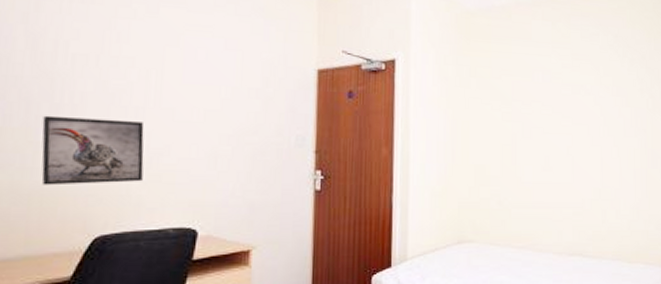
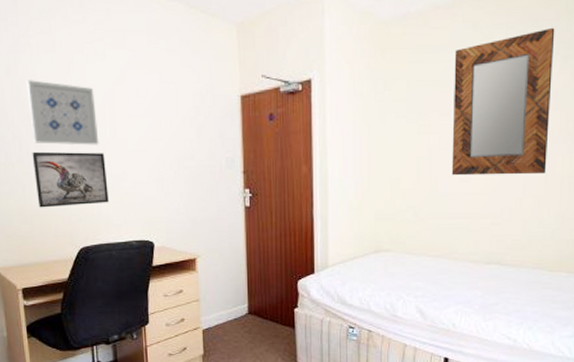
wall art: none [46,31,139,112] -> present [26,80,99,146]
home mirror: none [534,33,622,167] -> present [451,27,555,176]

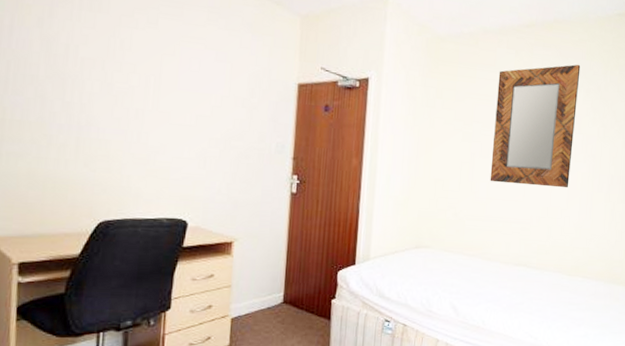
wall art: present [26,80,99,146] -> none [59,35,140,114]
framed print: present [32,151,109,208] -> none [54,112,144,176]

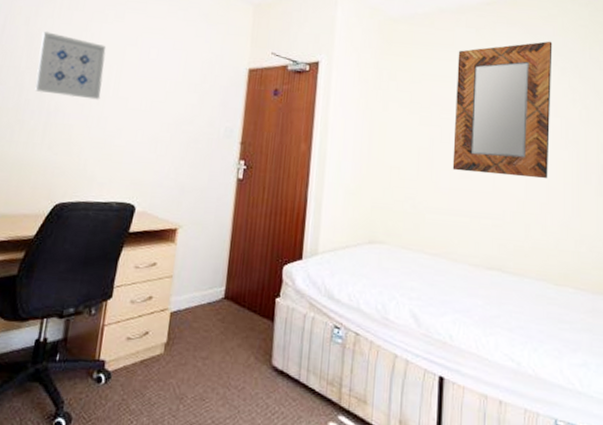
wall art: none [59,35,140,114] -> present [34,31,106,100]

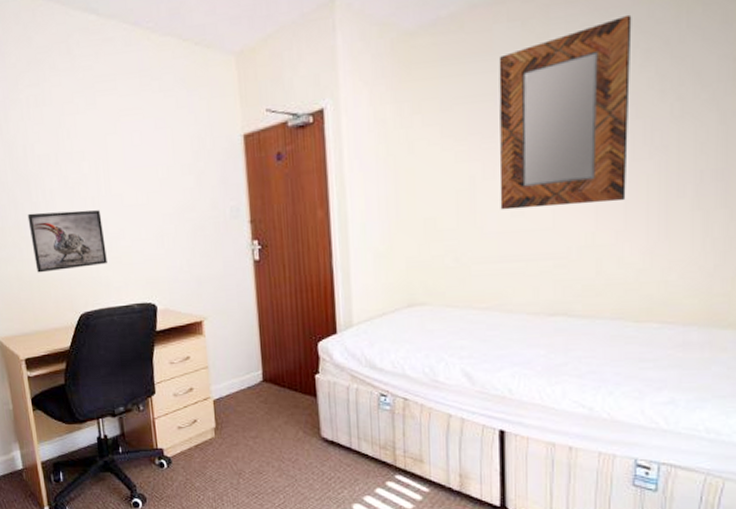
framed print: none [23,99,104,159] -> present [27,210,107,273]
wall art: present [34,31,106,100] -> none [18,137,95,205]

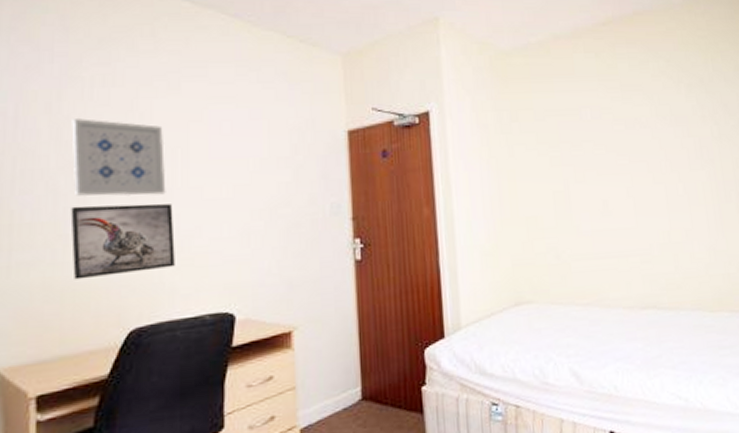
wall art: none [18,137,95,205] -> present [71,118,166,196]
home mirror: present [499,14,632,210] -> none [580,57,690,211]

